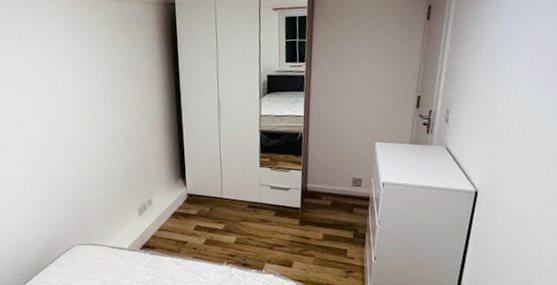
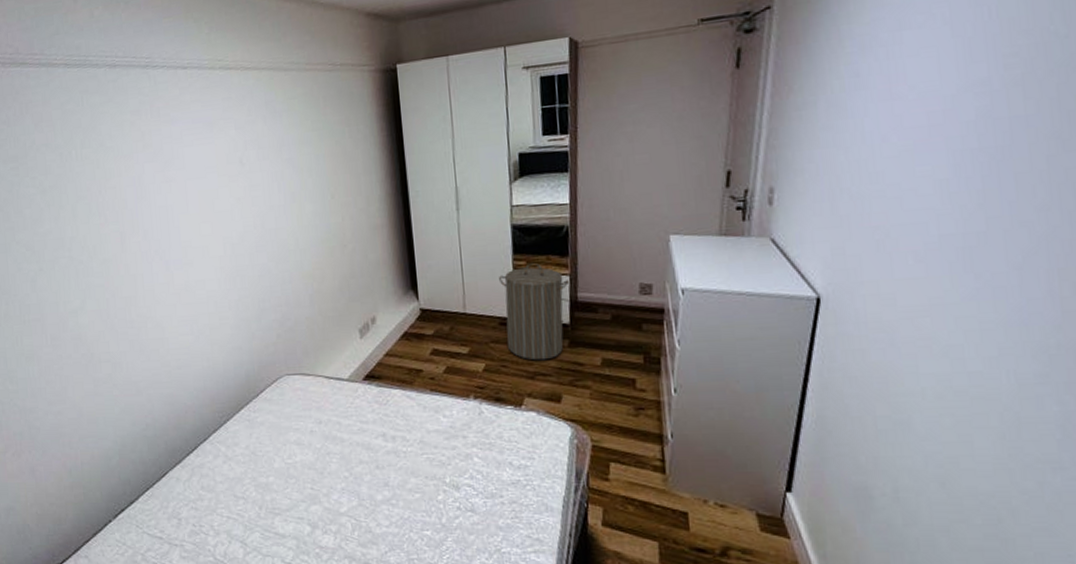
laundry hamper: none [249,160,302,235] -> present [499,262,570,361]

